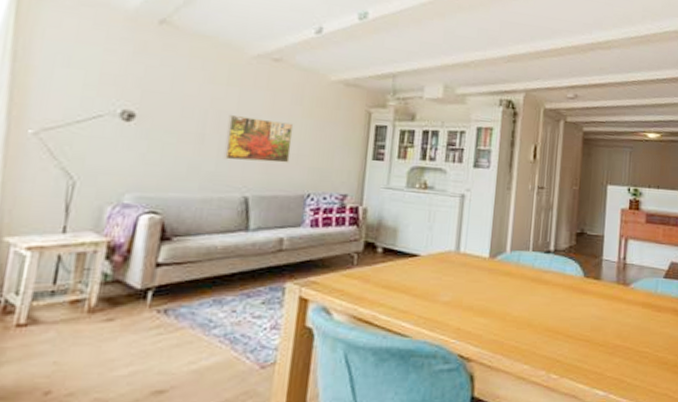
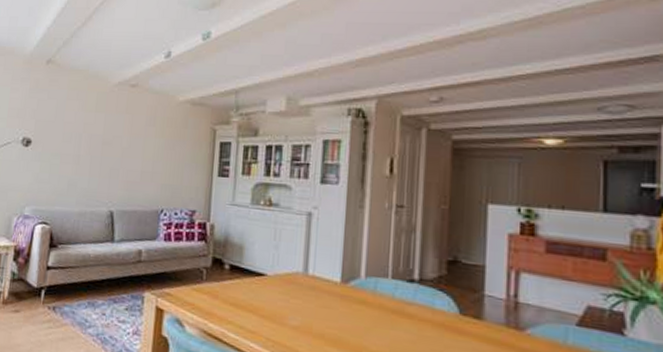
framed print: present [223,114,294,163] -> none [93,137,149,181]

